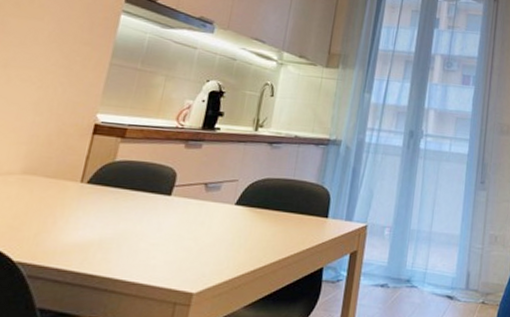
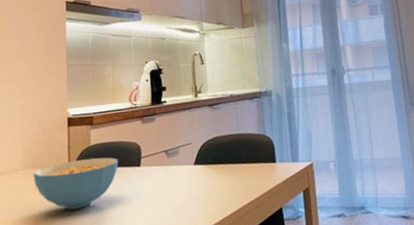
cereal bowl: none [31,174,146,232] -> present [33,157,118,210]

